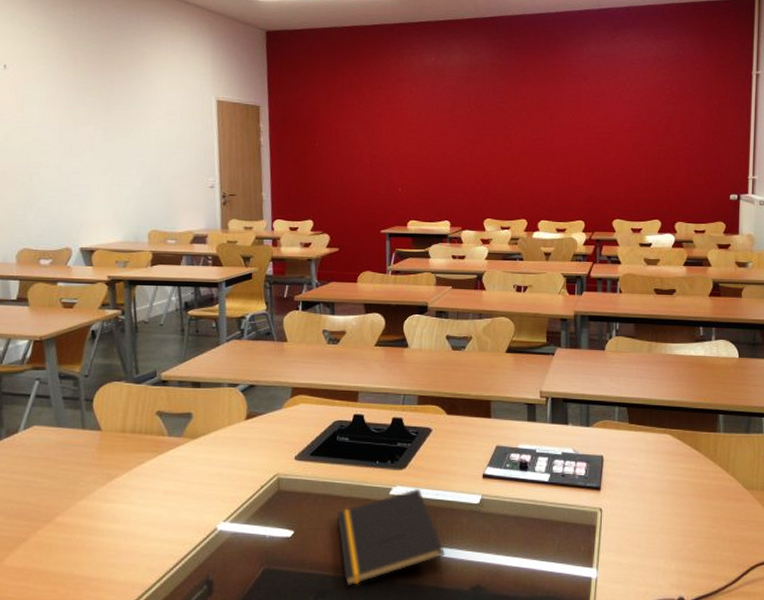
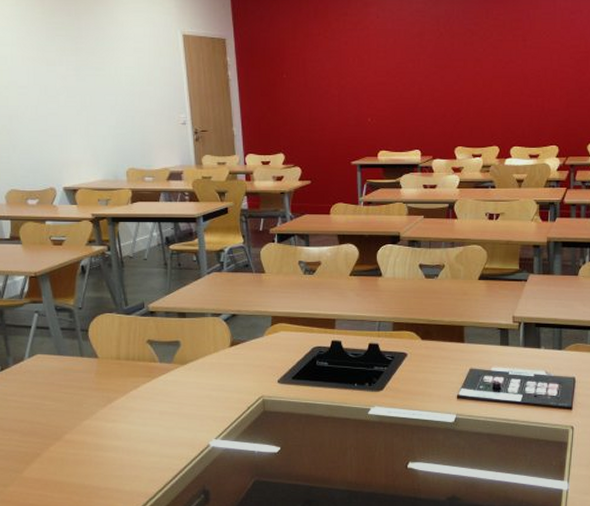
notepad: present [336,488,446,586] -> none [319,408,423,496]

